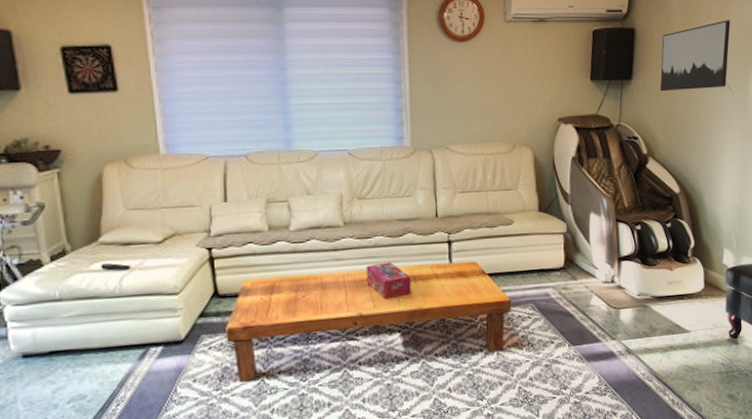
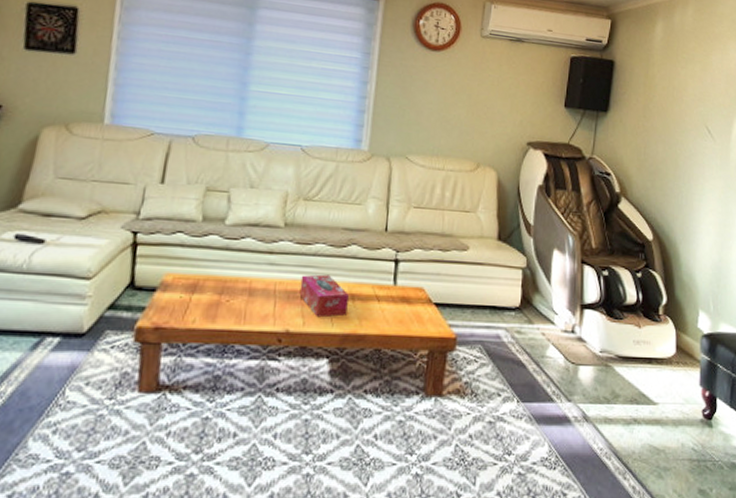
wall art: present [660,20,731,92] -> none [638,64,713,133]

